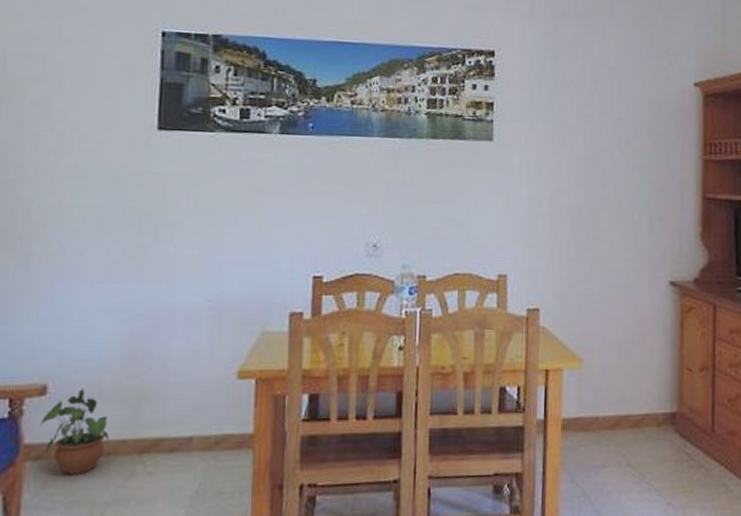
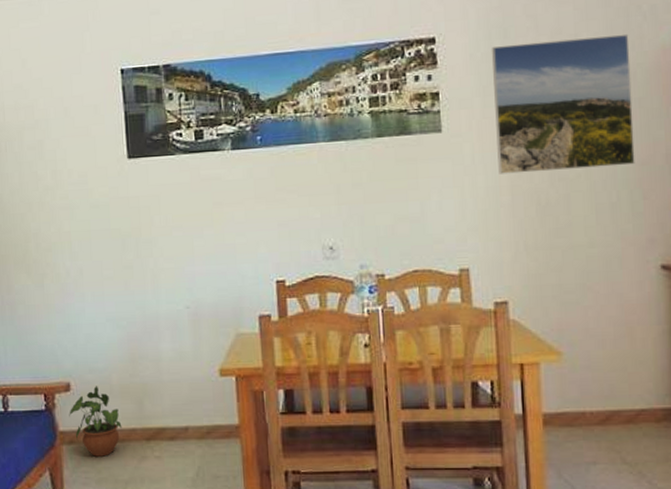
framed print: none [541,67,657,190] -> present [491,33,635,174]

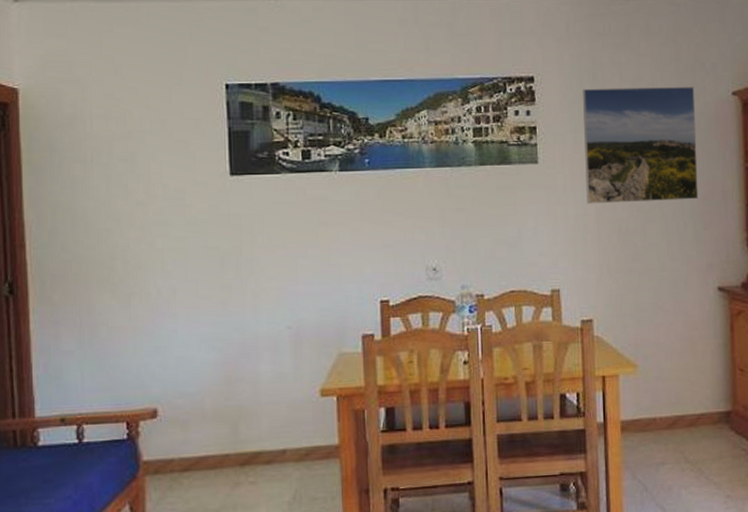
potted plant: present [69,386,122,457] -> none [154,411,214,486]

